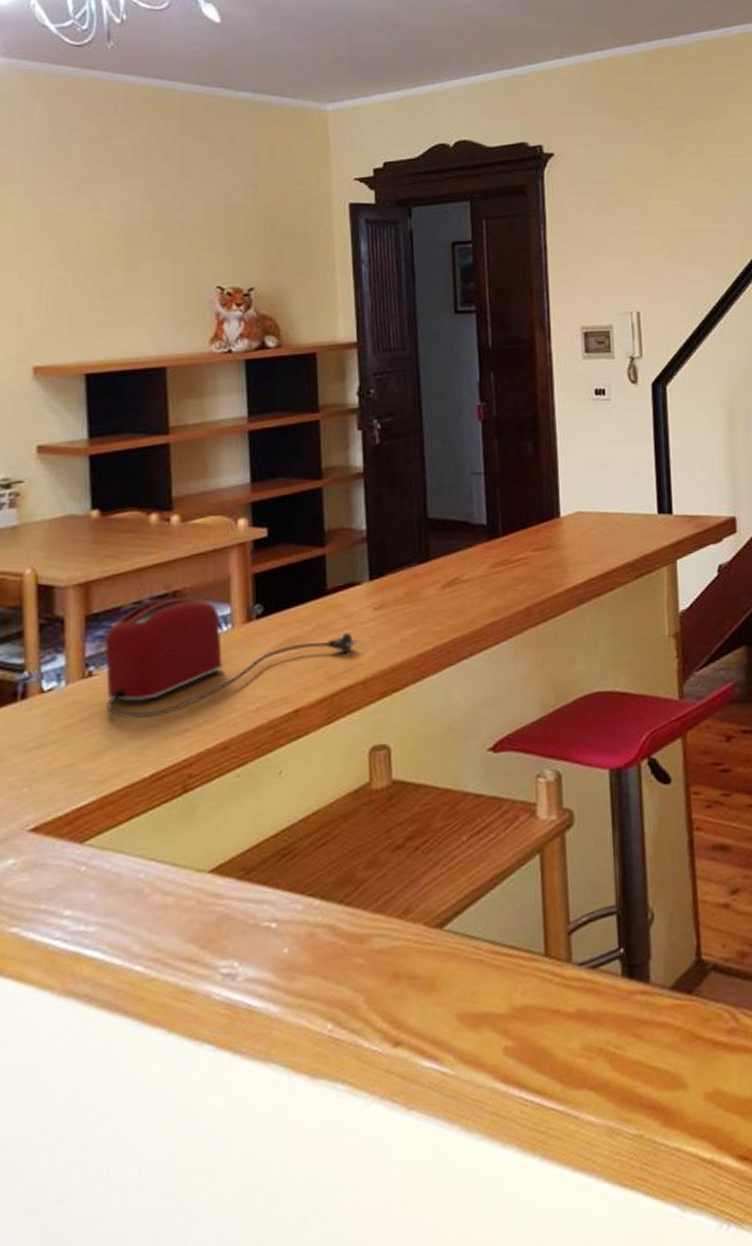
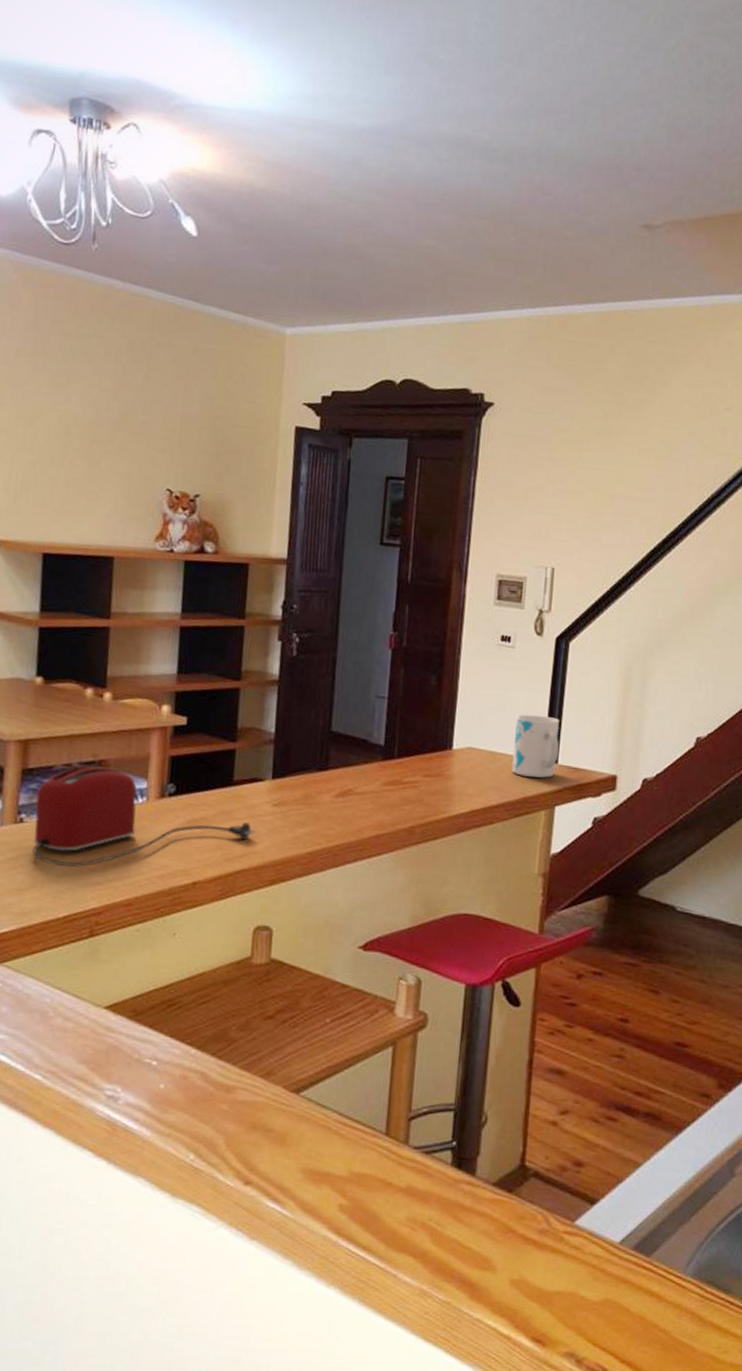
mug: none [623,466,673,534] -> present [512,714,560,778]

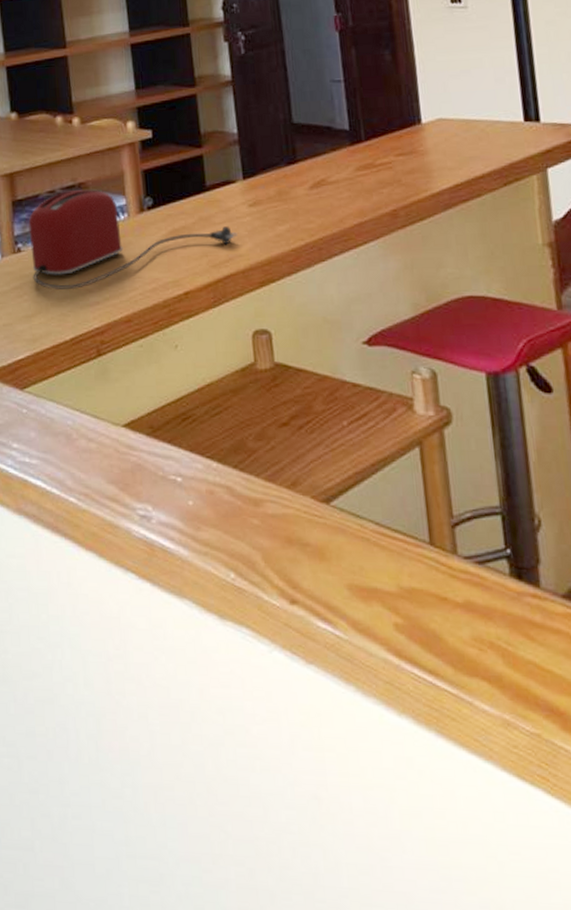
mug: present [512,714,560,778] -> none [484,73,540,141]

